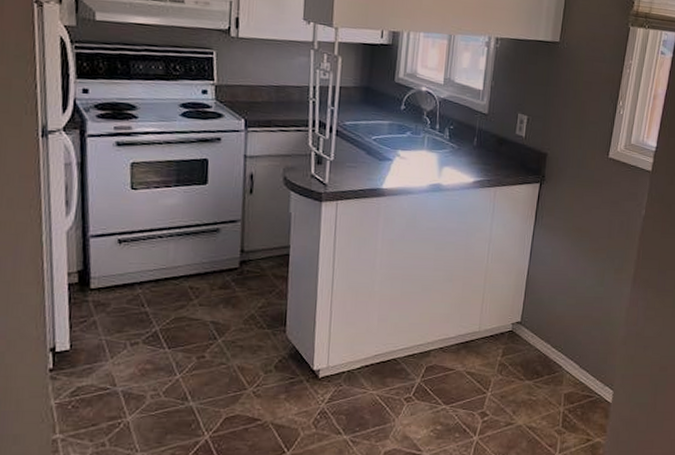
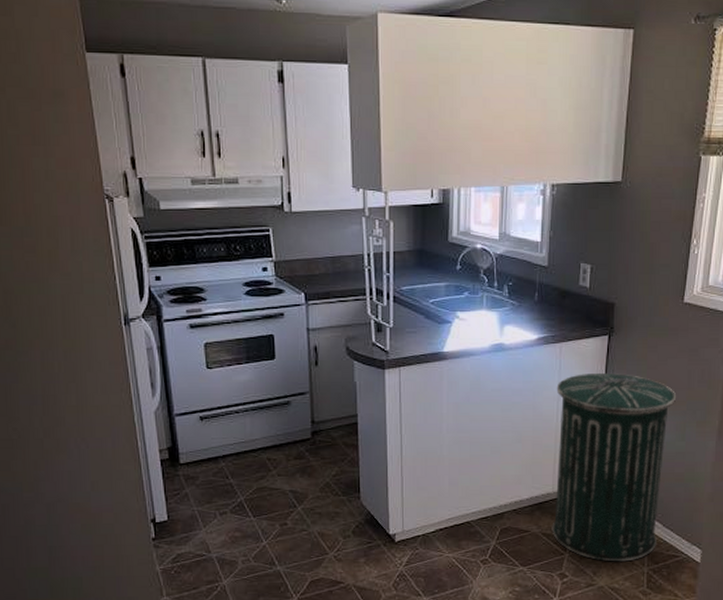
trash can: none [476,218,597,401] -> present [551,372,676,562]

